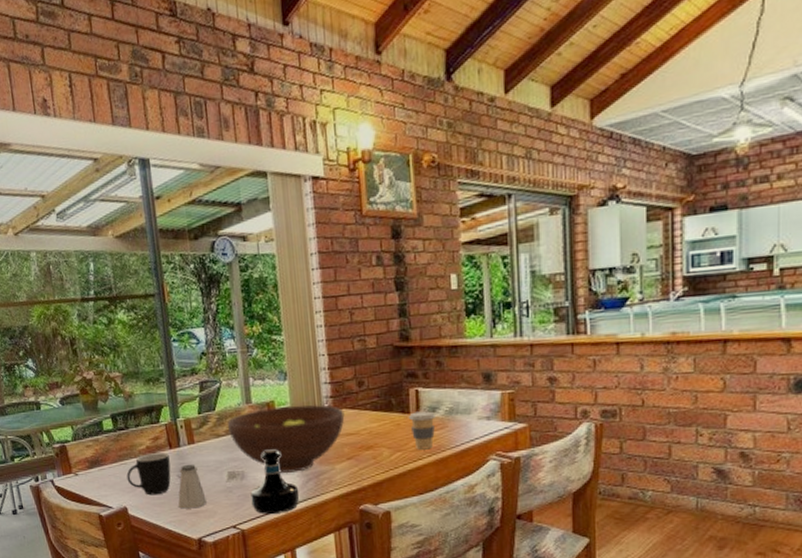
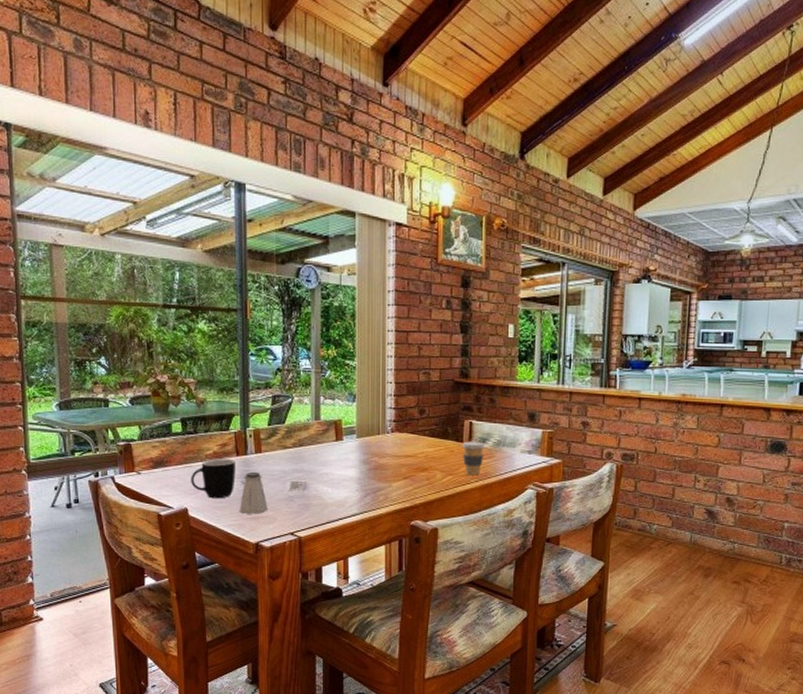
fruit bowl: present [227,405,345,474] -> none [295,425,405,488]
tequila bottle: present [250,449,300,514] -> none [311,464,357,524]

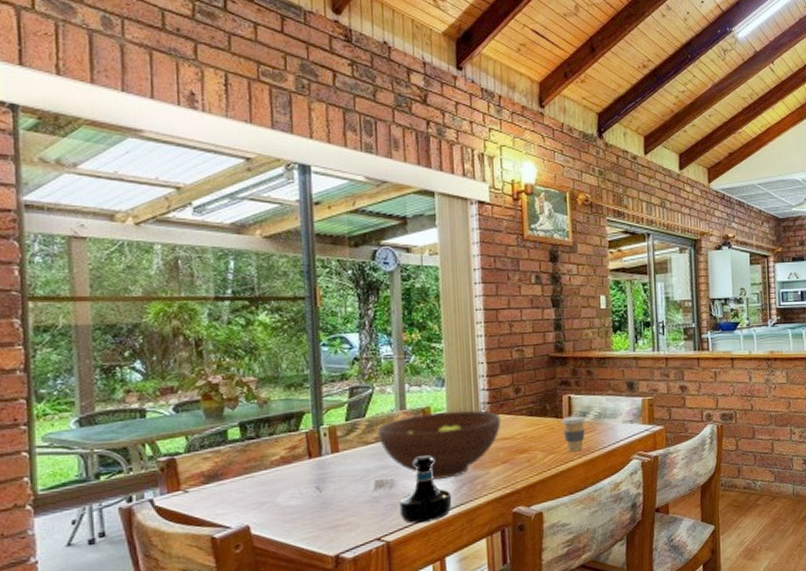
mug: present [191,459,236,499] -> none [253,463,308,511]
saltshaker: present [239,471,267,514] -> none [313,473,348,524]
fruit bowl: none [295,425,405,488] -> present [377,410,501,480]
tequila bottle: none [311,464,357,524] -> present [399,455,452,523]

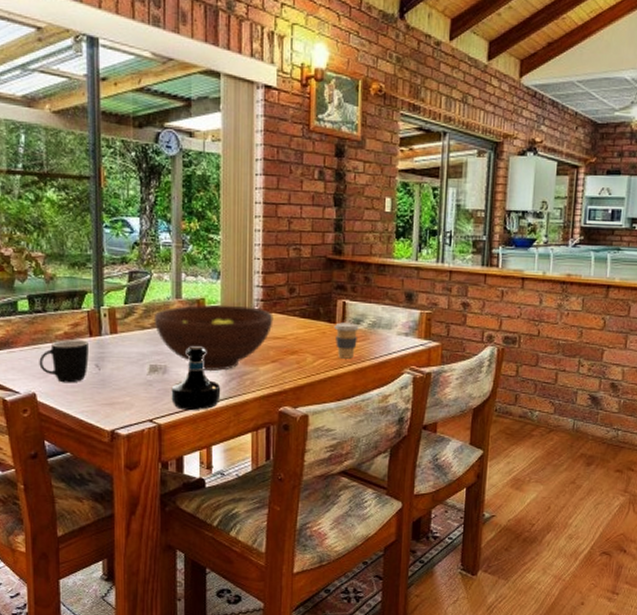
mug: none [253,463,308,511] -> present [39,340,89,383]

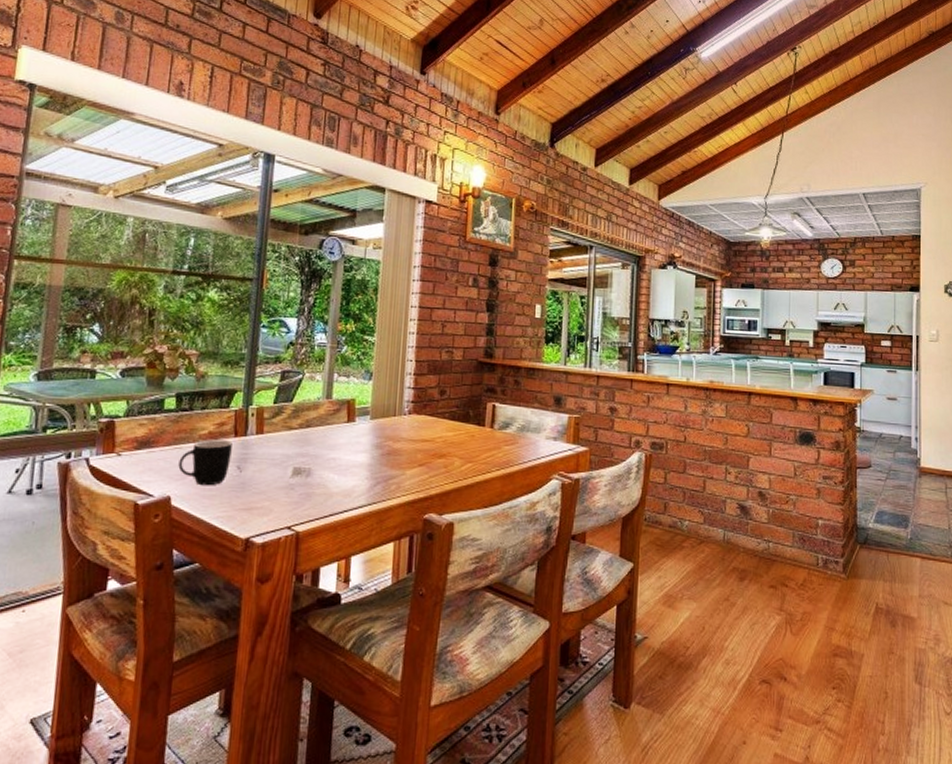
fruit bowl: present [153,304,274,372] -> none [302,405,423,475]
tequila bottle: present [171,346,221,410] -> none [312,448,365,517]
coffee cup: present [335,322,360,359] -> none [484,425,509,463]

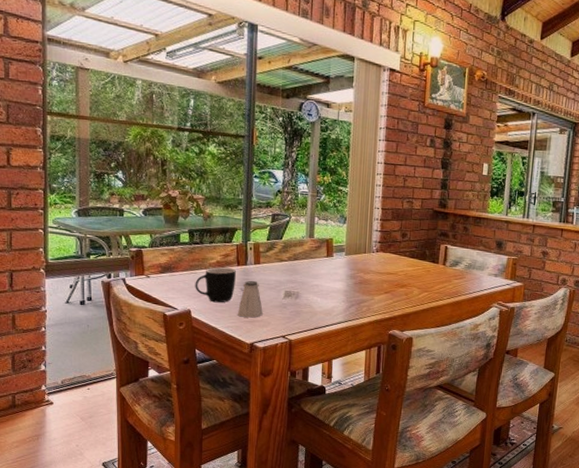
saltshaker: none [230,455,264,504] -> present [237,280,263,318]

